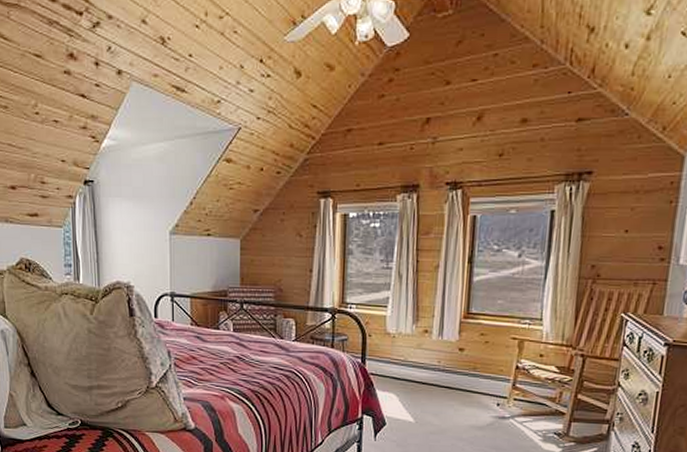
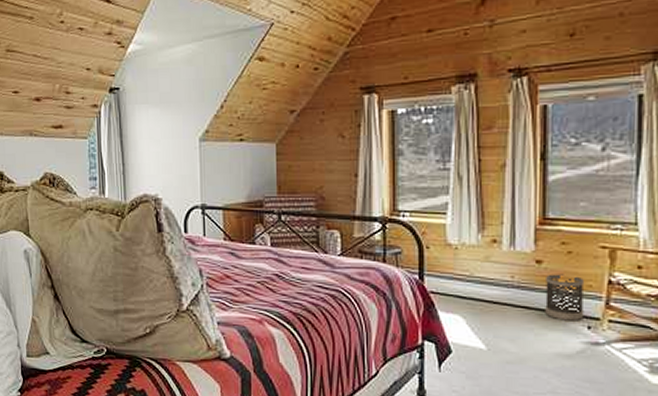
wastebasket: none [464,360,497,400] -> present [545,274,584,322]

